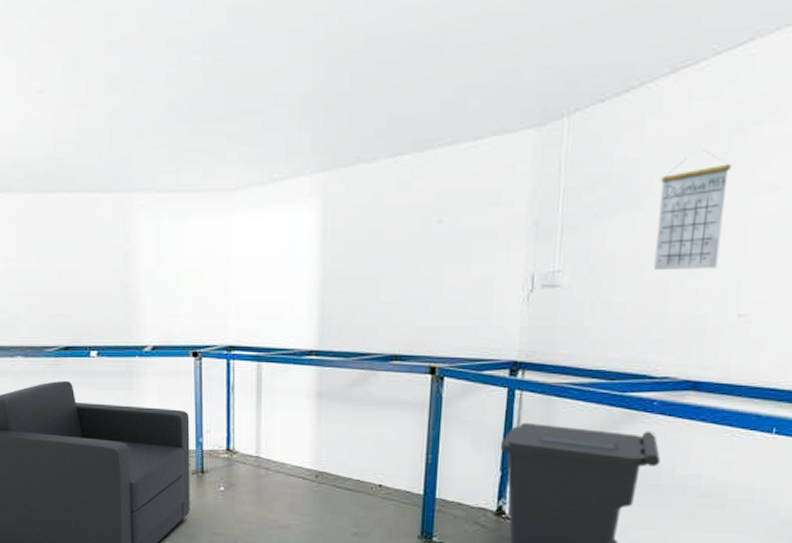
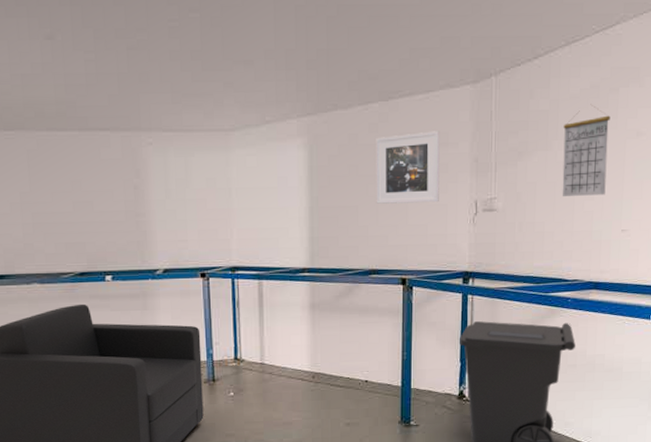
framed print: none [402,187,490,276] -> present [376,131,440,204]

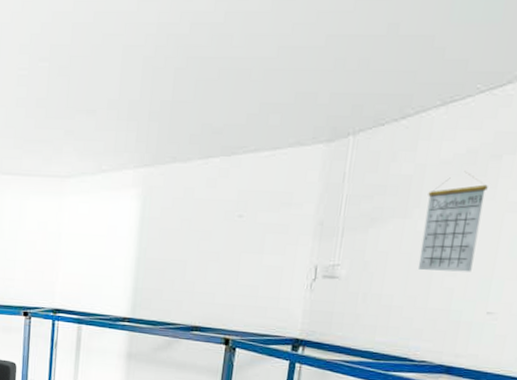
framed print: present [376,131,440,204] -> none [206,190,284,264]

